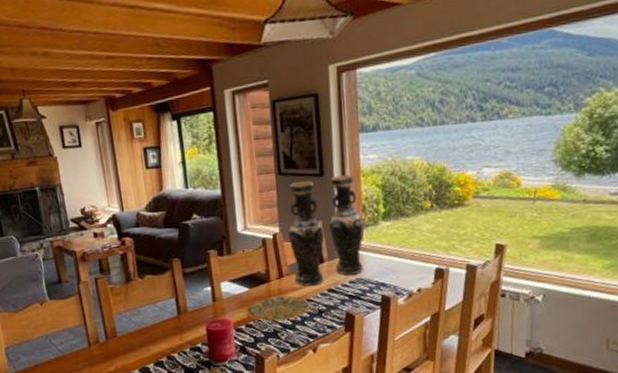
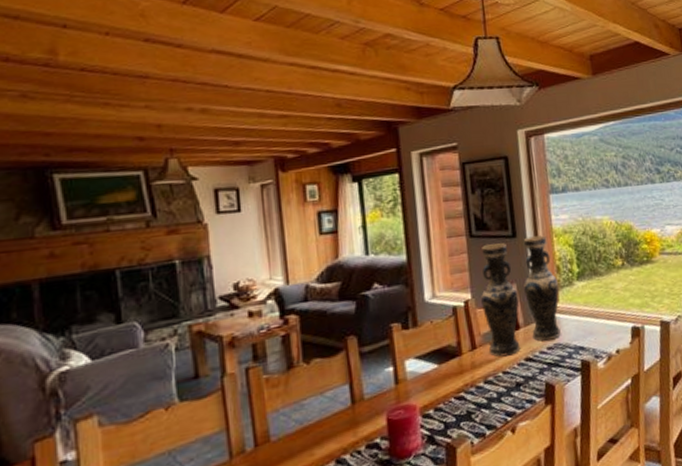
plate: present [246,295,311,321] -> none [434,369,508,402]

